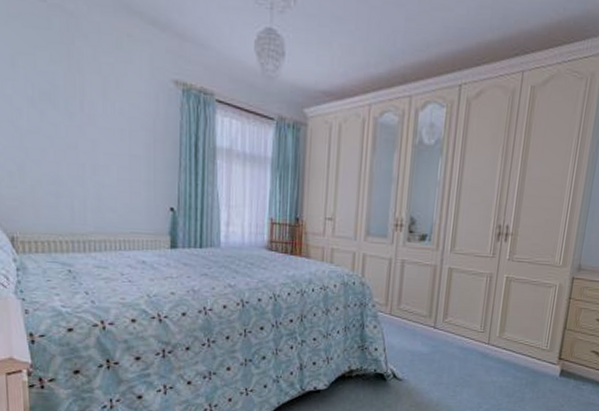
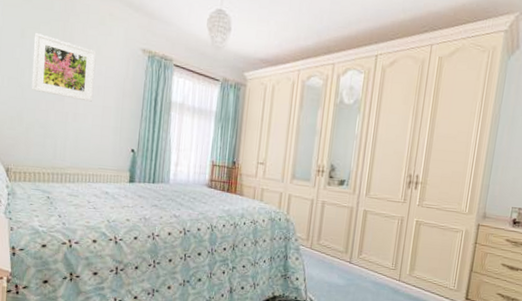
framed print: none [29,61,116,150] -> present [31,33,97,102]

